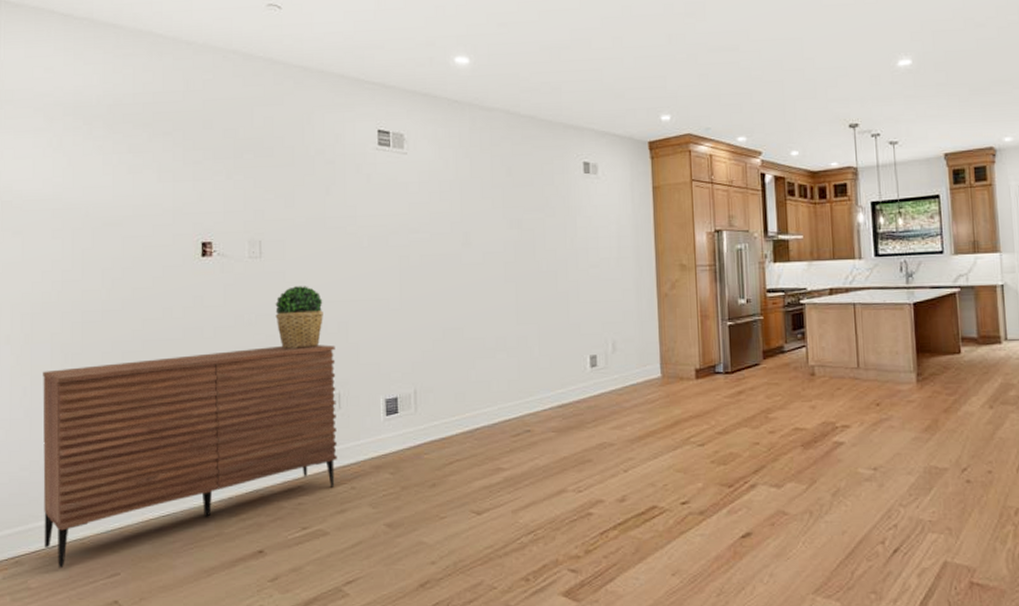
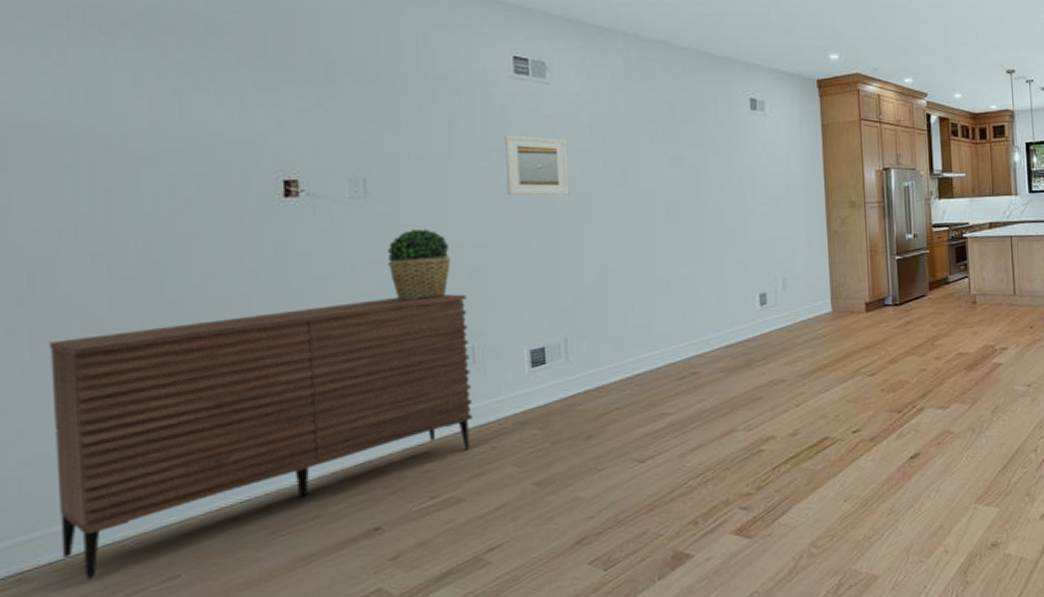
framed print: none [368,201,421,257] -> present [503,135,569,196]

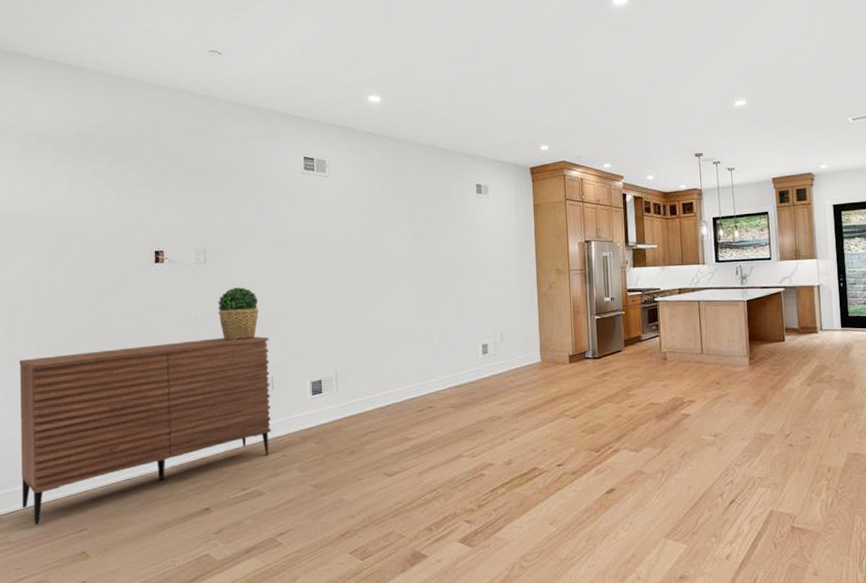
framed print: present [503,135,569,196] -> none [296,217,341,263]

